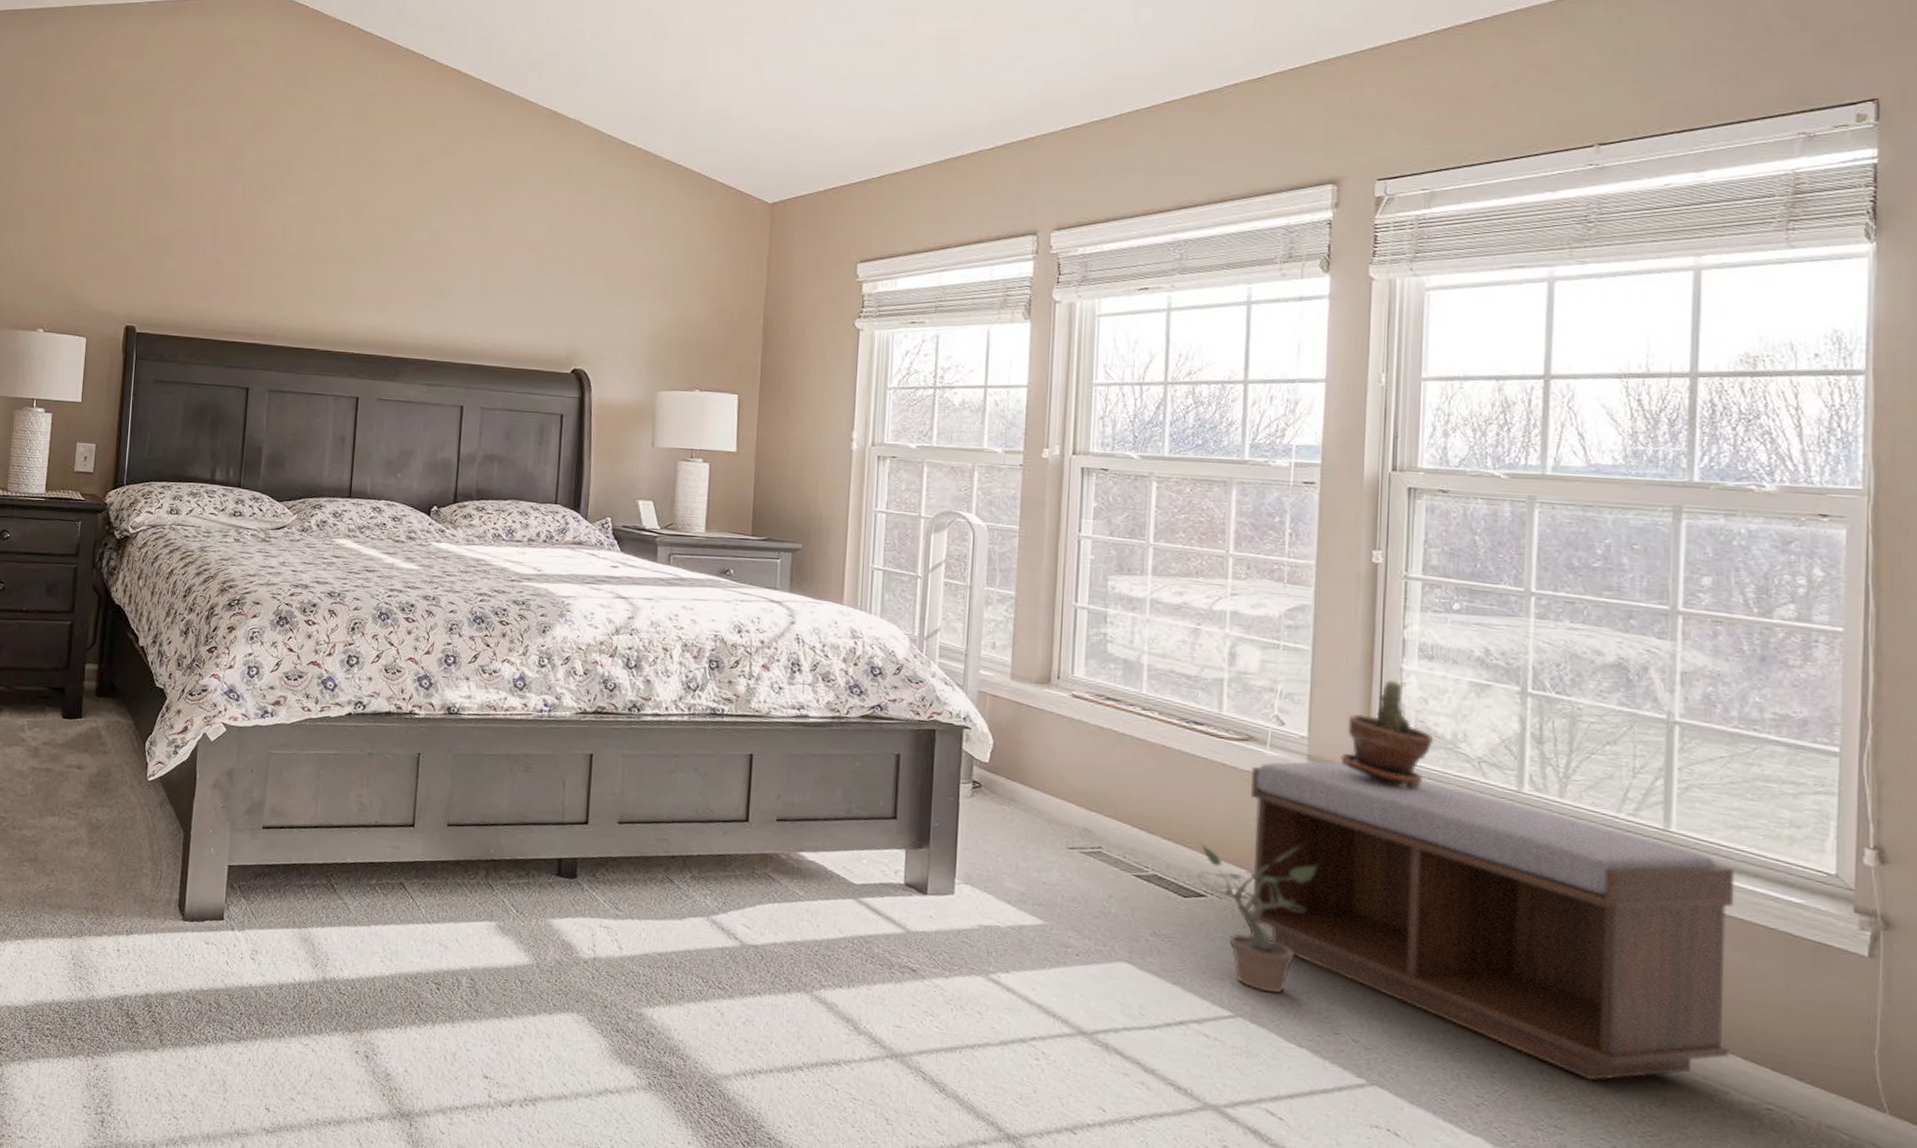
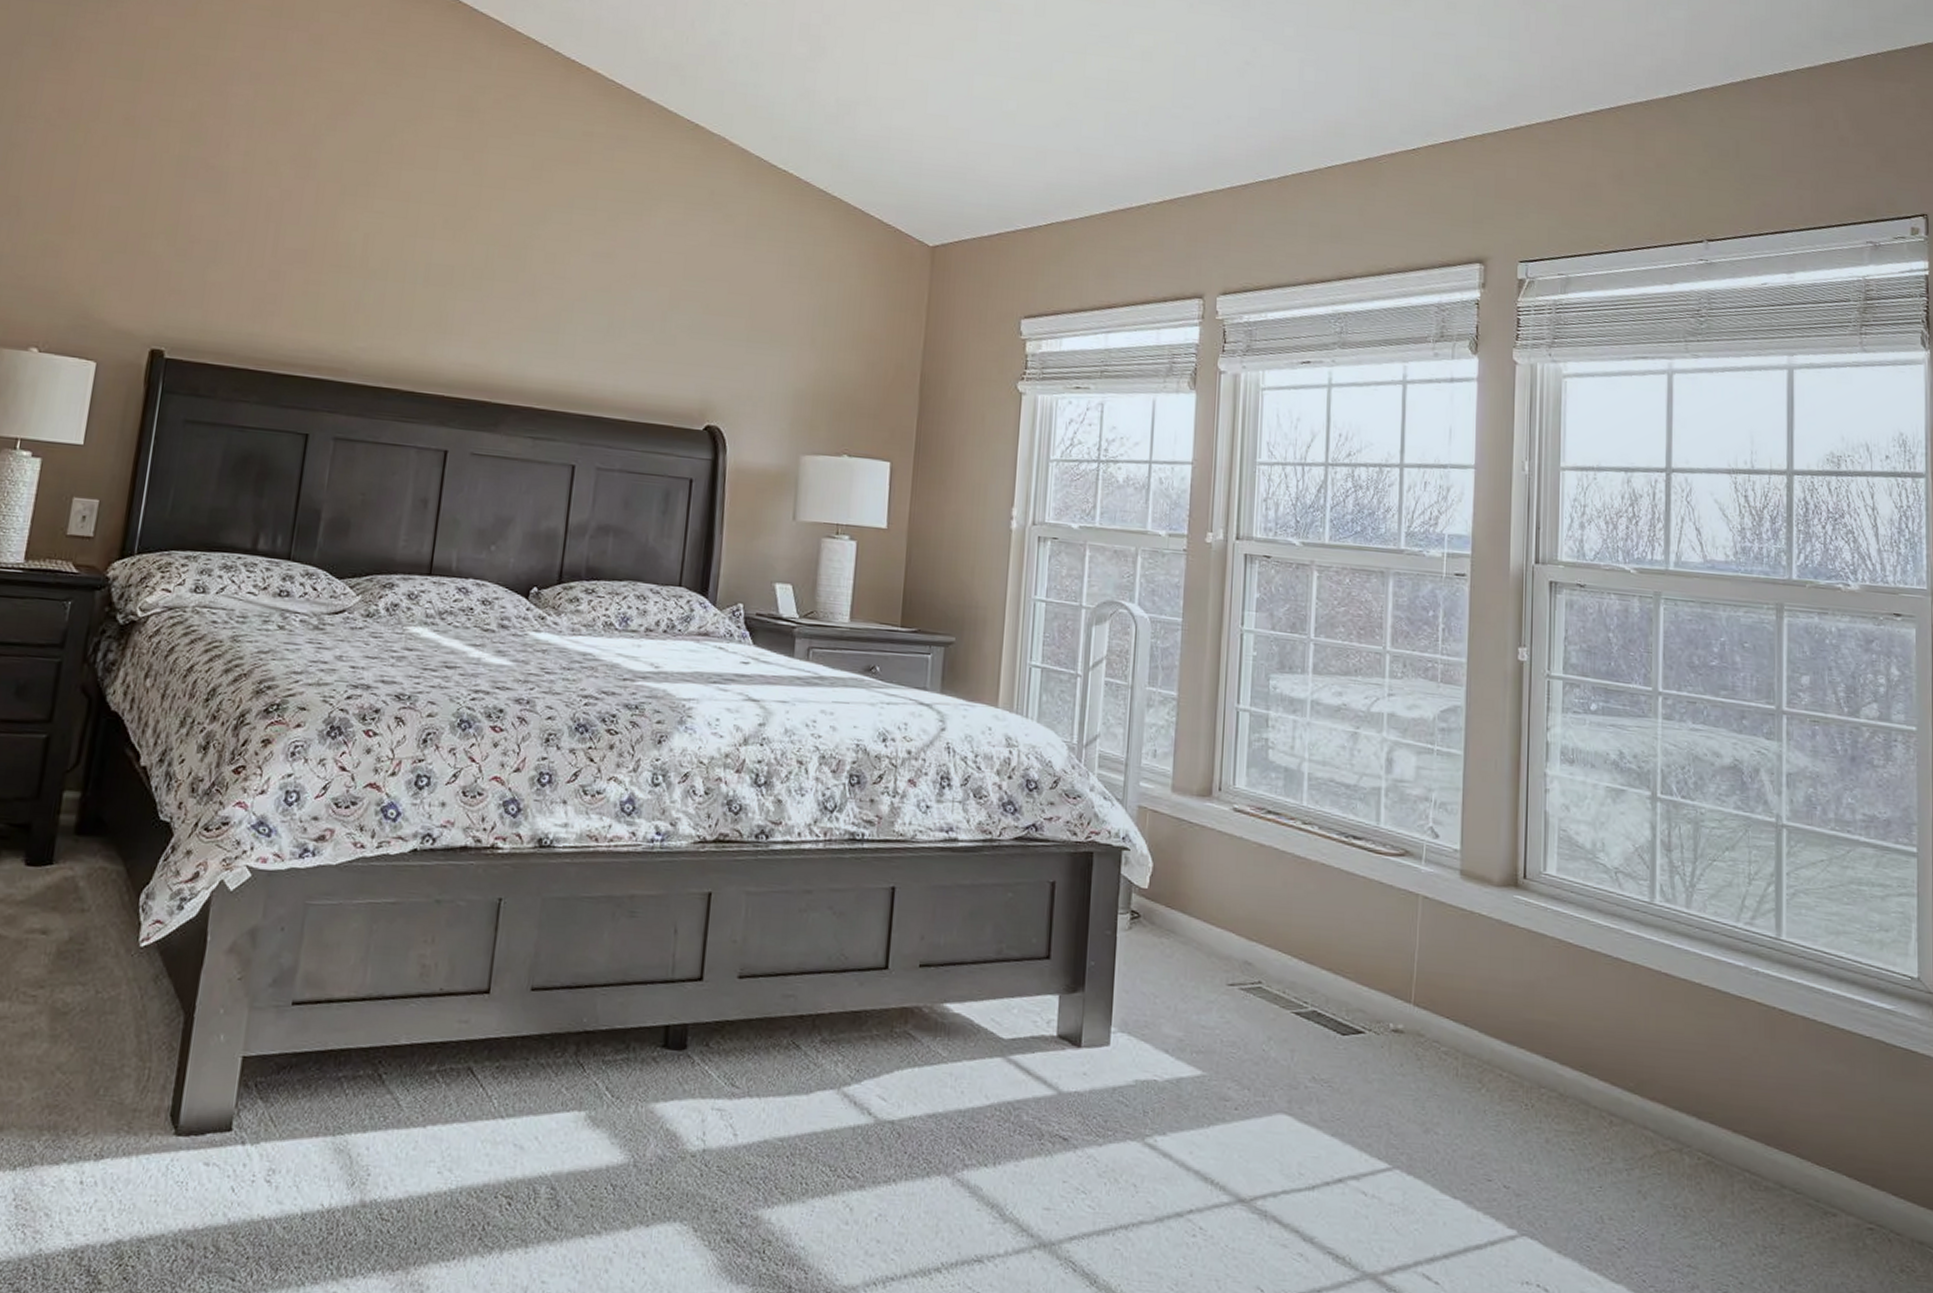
potted plant: present [1196,844,1318,994] -> none [1355,970,1471,1139]
bench: present [1247,760,1735,1081] -> none [1403,875,1837,1213]
potted plant: present [1341,680,1434,789] -> none [1491,786,1576,904]

